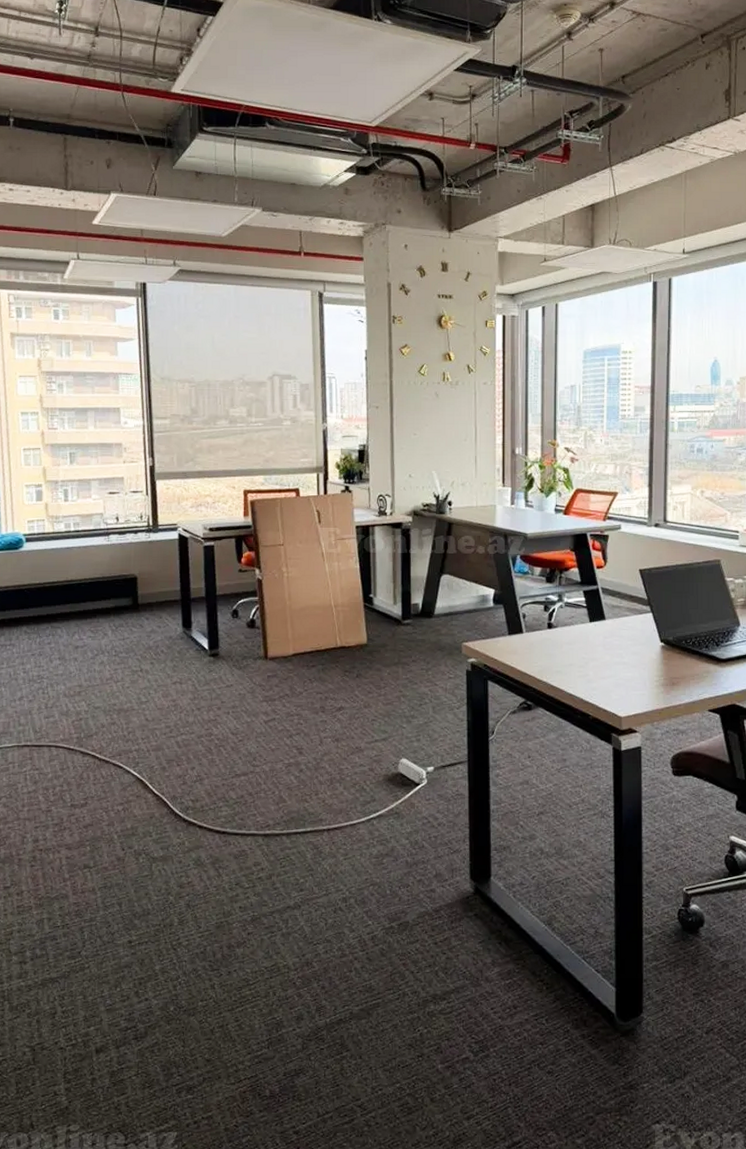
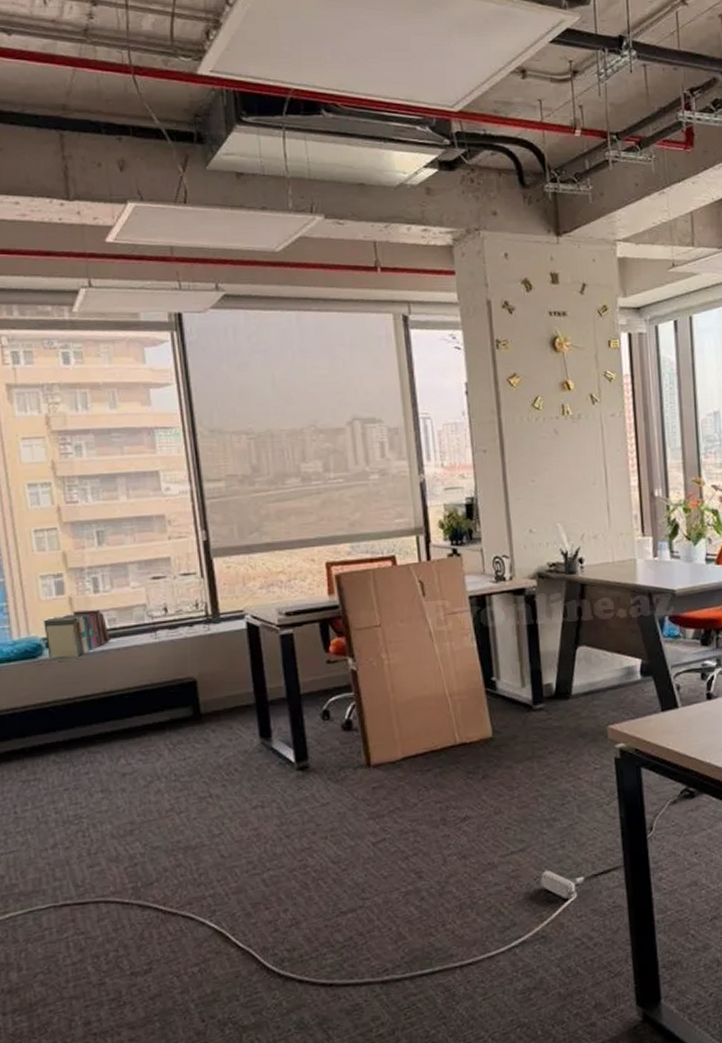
books: none [25,514,74,552] -> present [43,609,111,659]

